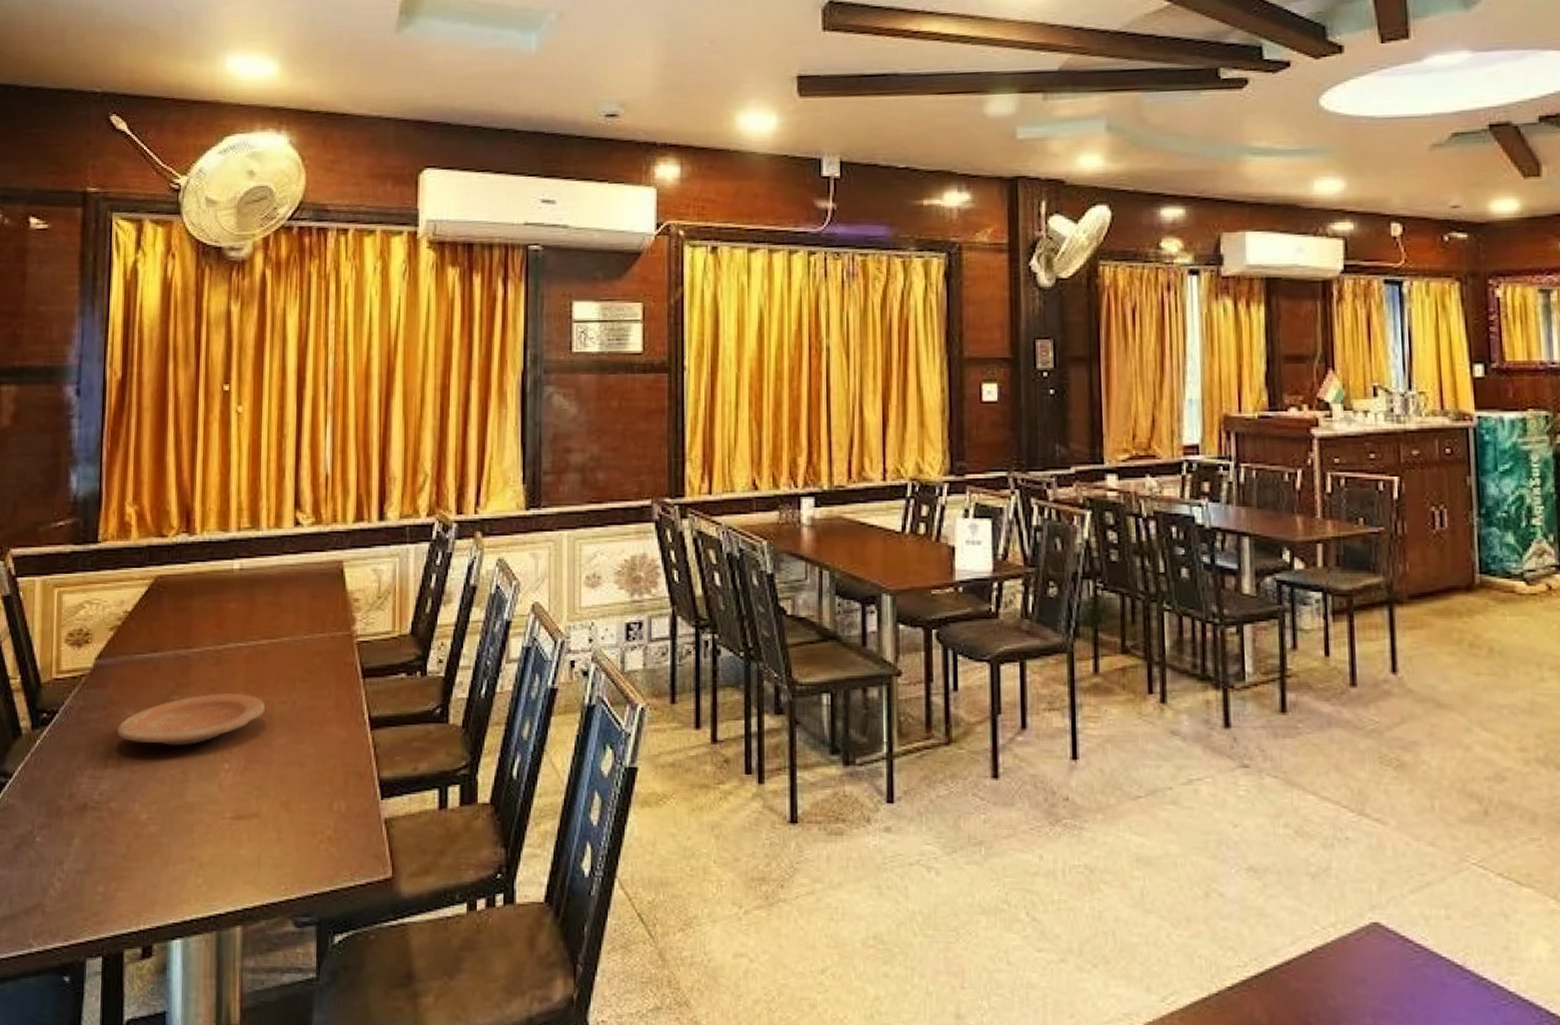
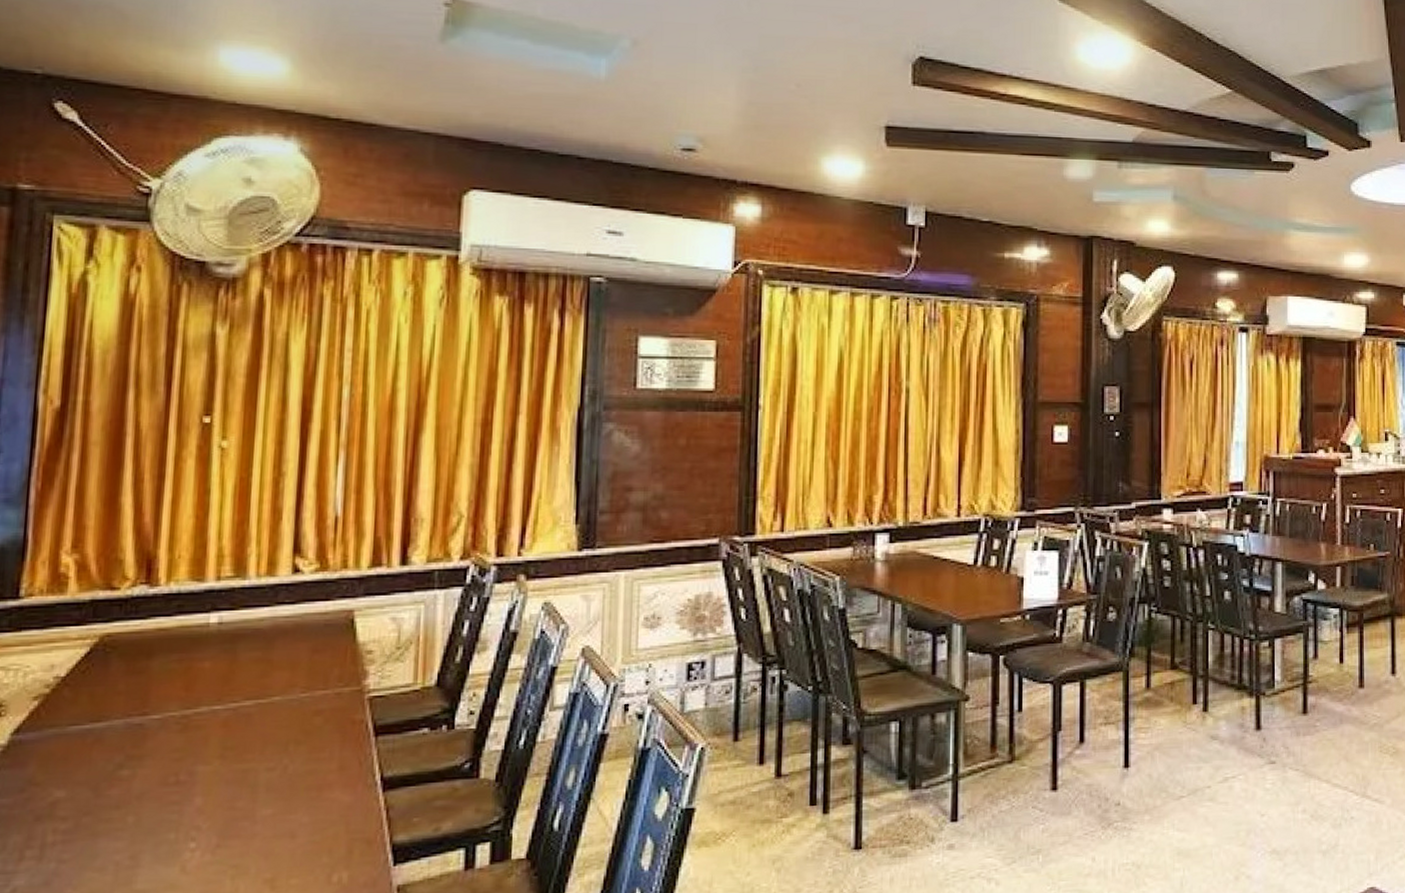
plate: present [117,692,266,746] -> none [39,761,248,828]

